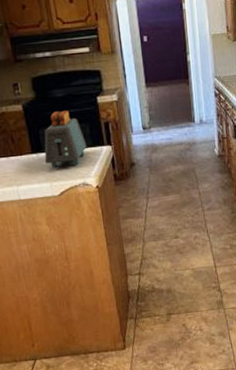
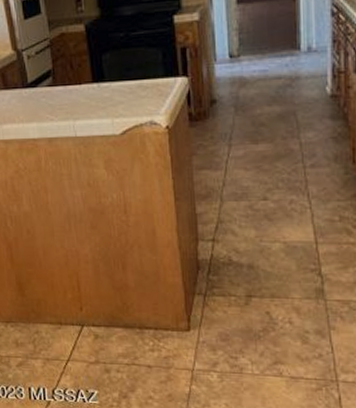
toaster: present [44,110,87,167] -> none [106,31,158,100]

